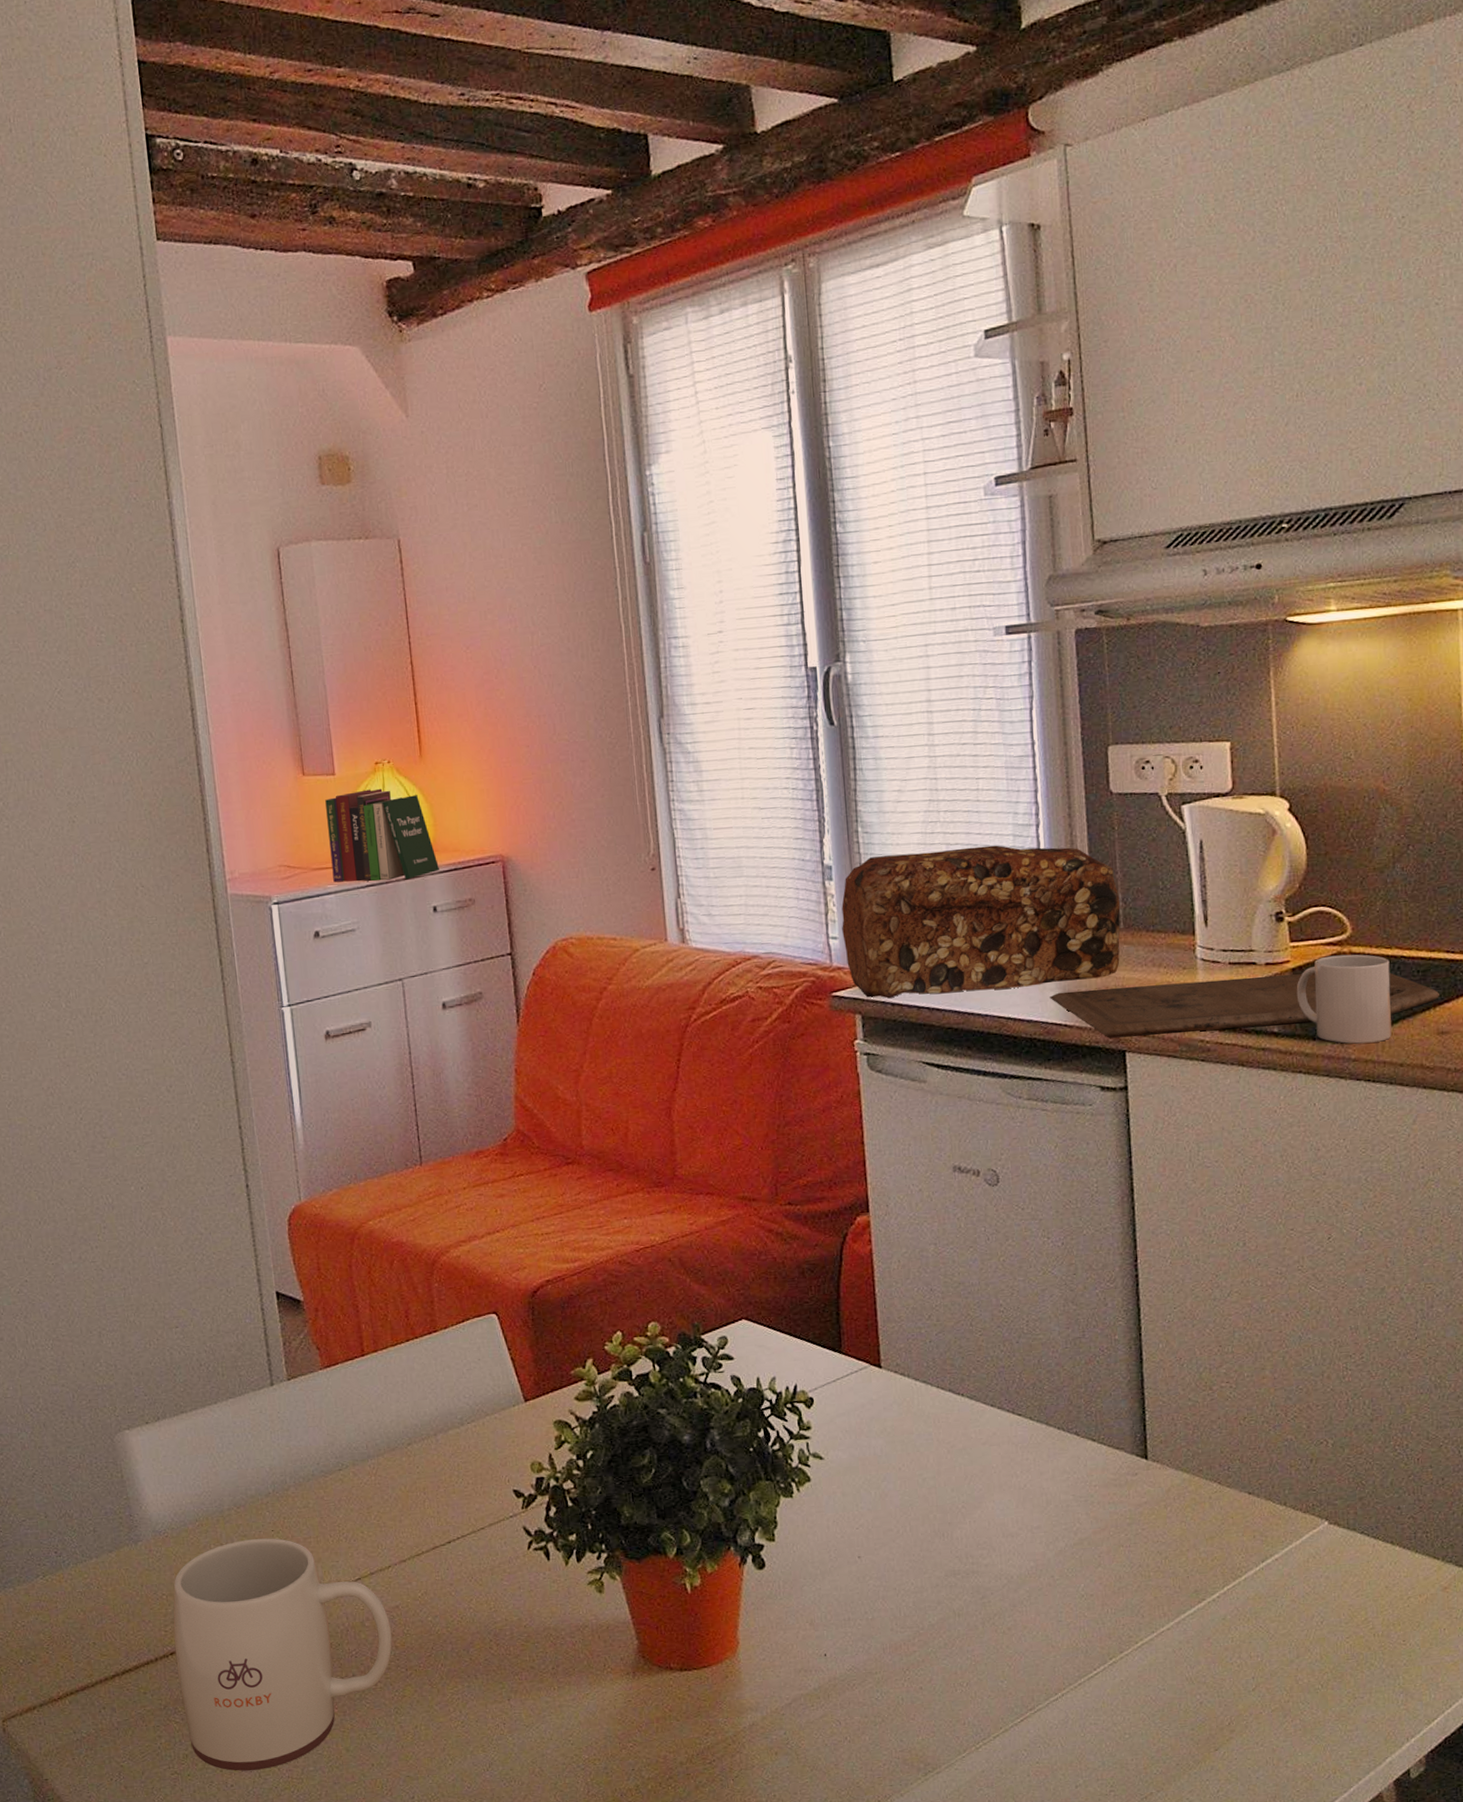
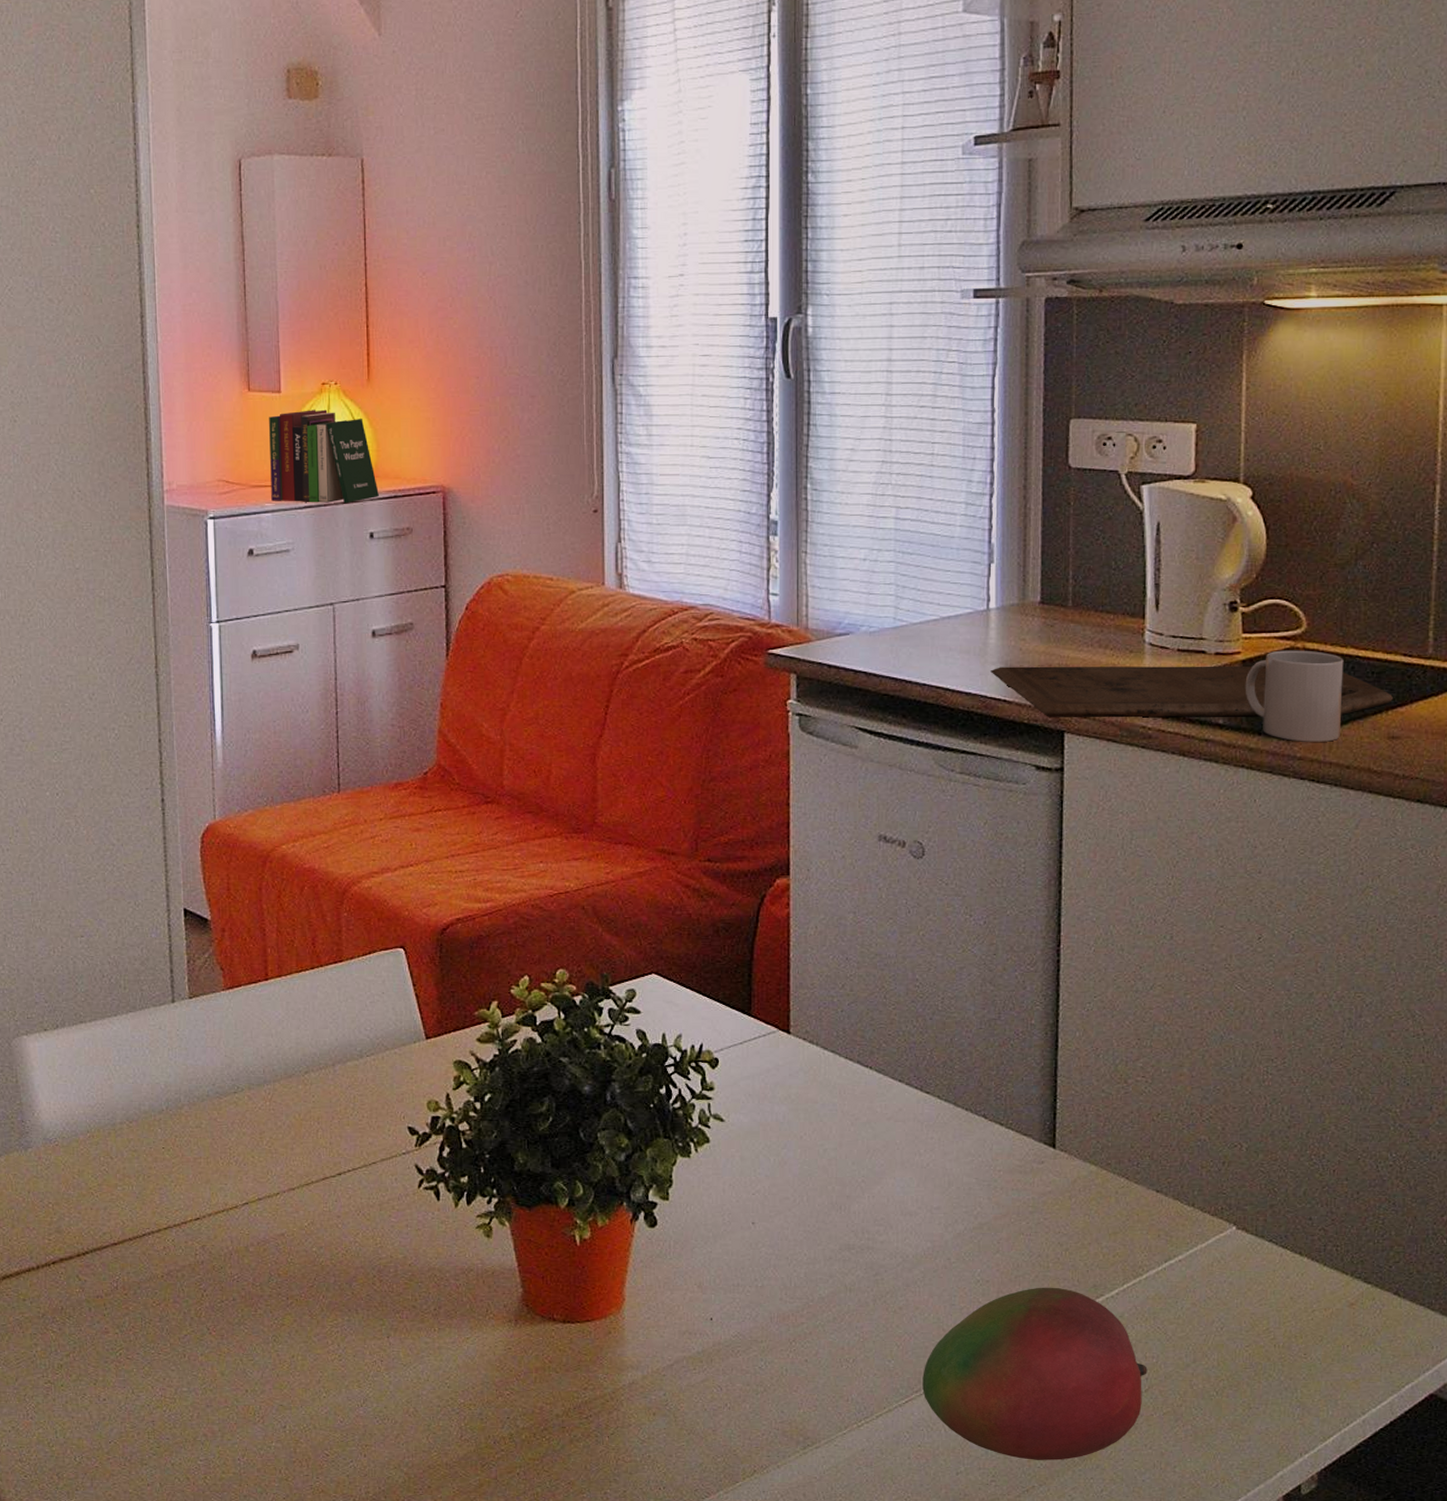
mug: present [173,1538,393,1771] -> none [56,1154,276,1386]
bread loaf: present [841,845,1120,999] -> none [783,512,1070,660]
fruit: none [1035,1595,1253,1767] -> present [922,1287,1148,1460]

